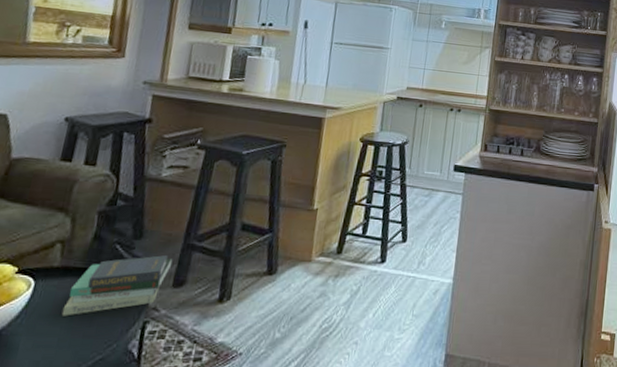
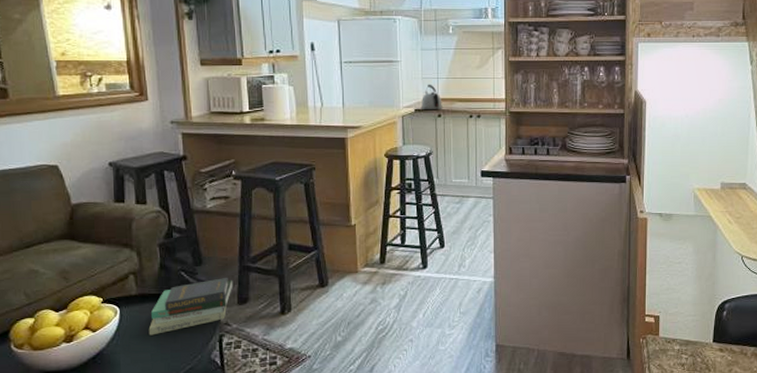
kettle: none [403,73,426,100] -> present [420,84,442,110]

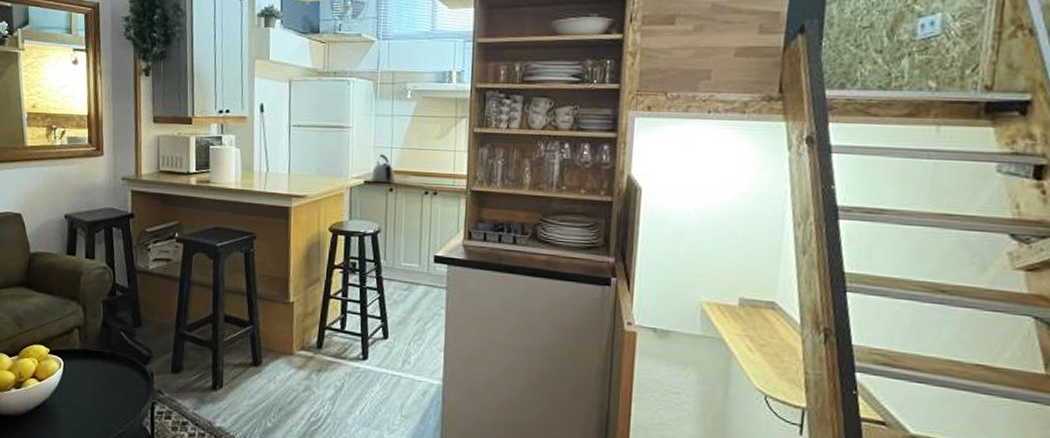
books: present [148,278,233,336] -> none [87,343,169,393]

